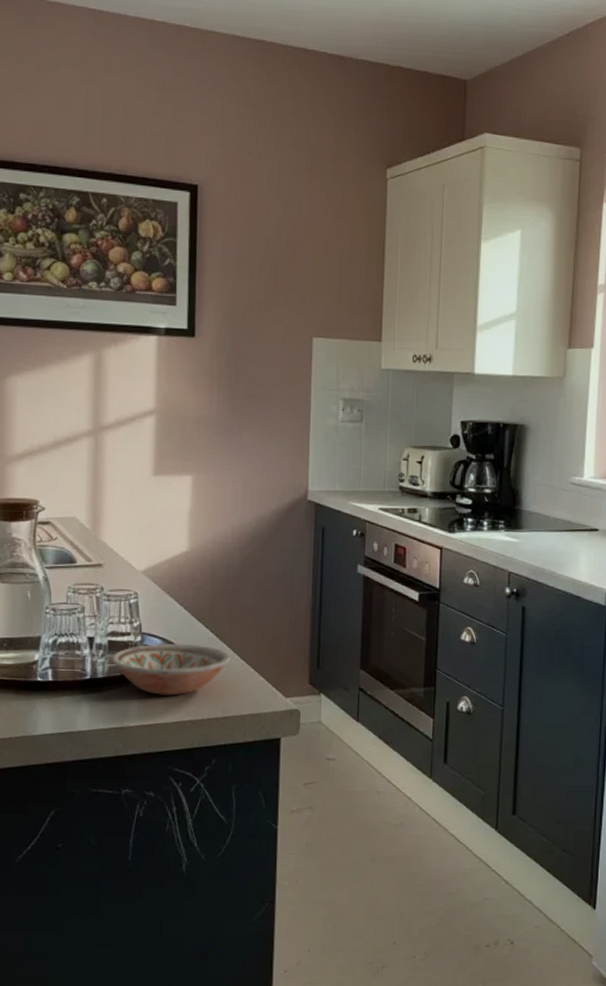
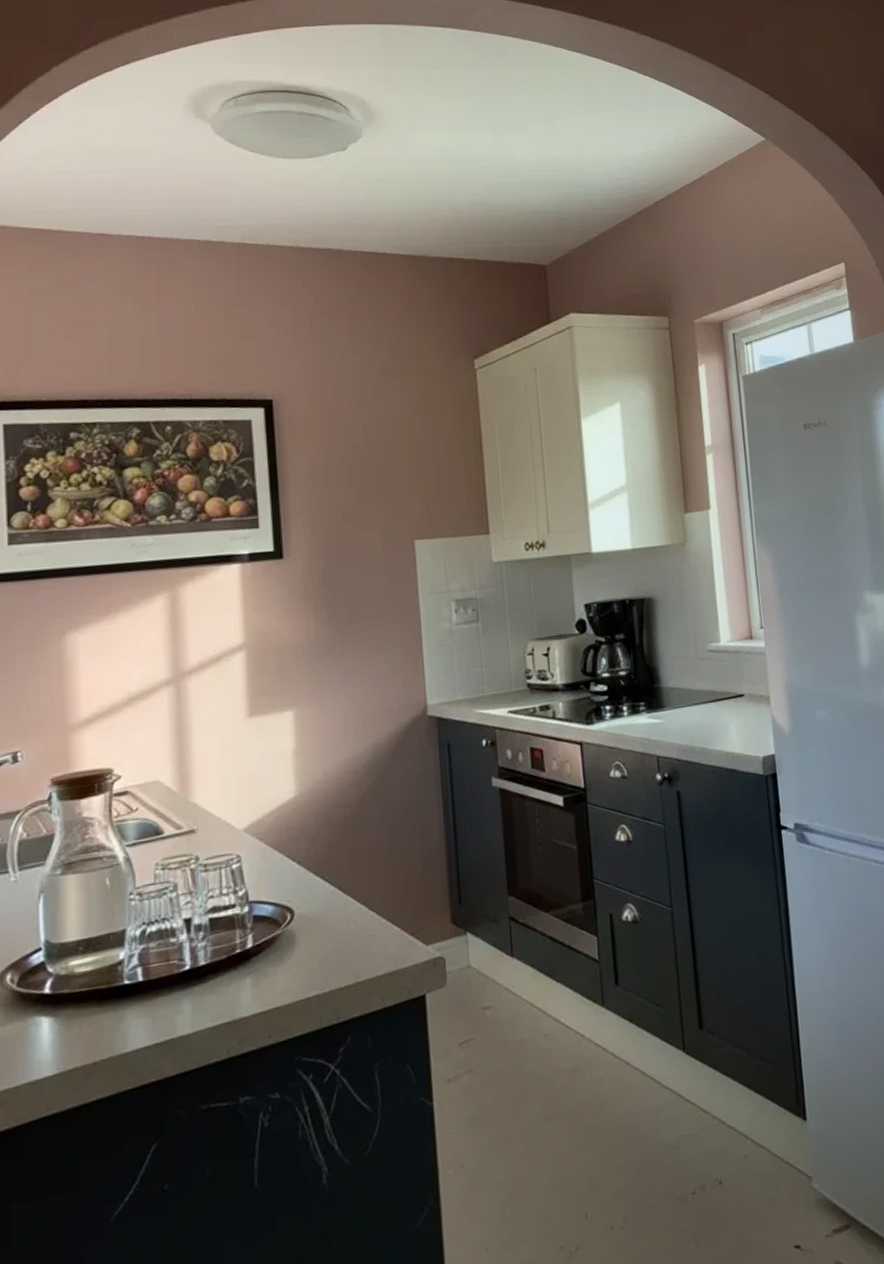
bowl: present [111,643,231,696] -> none [214,902,358,973]

